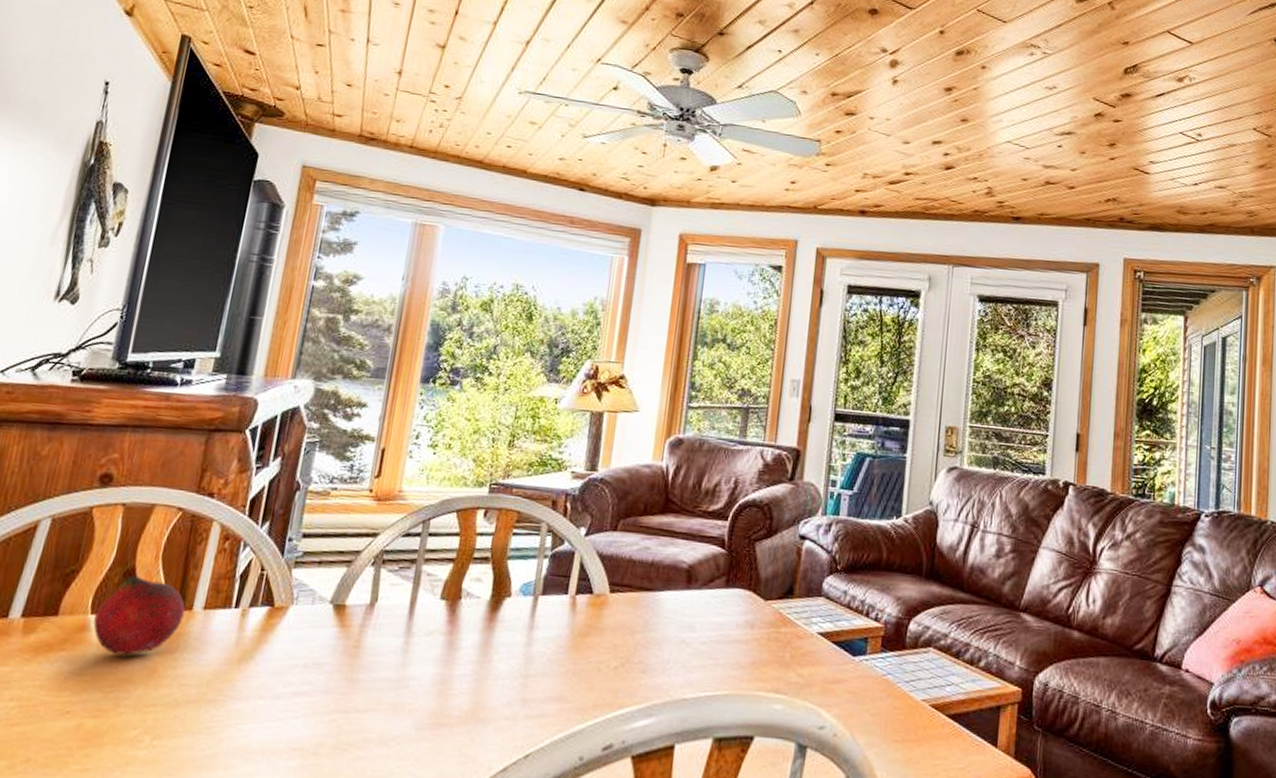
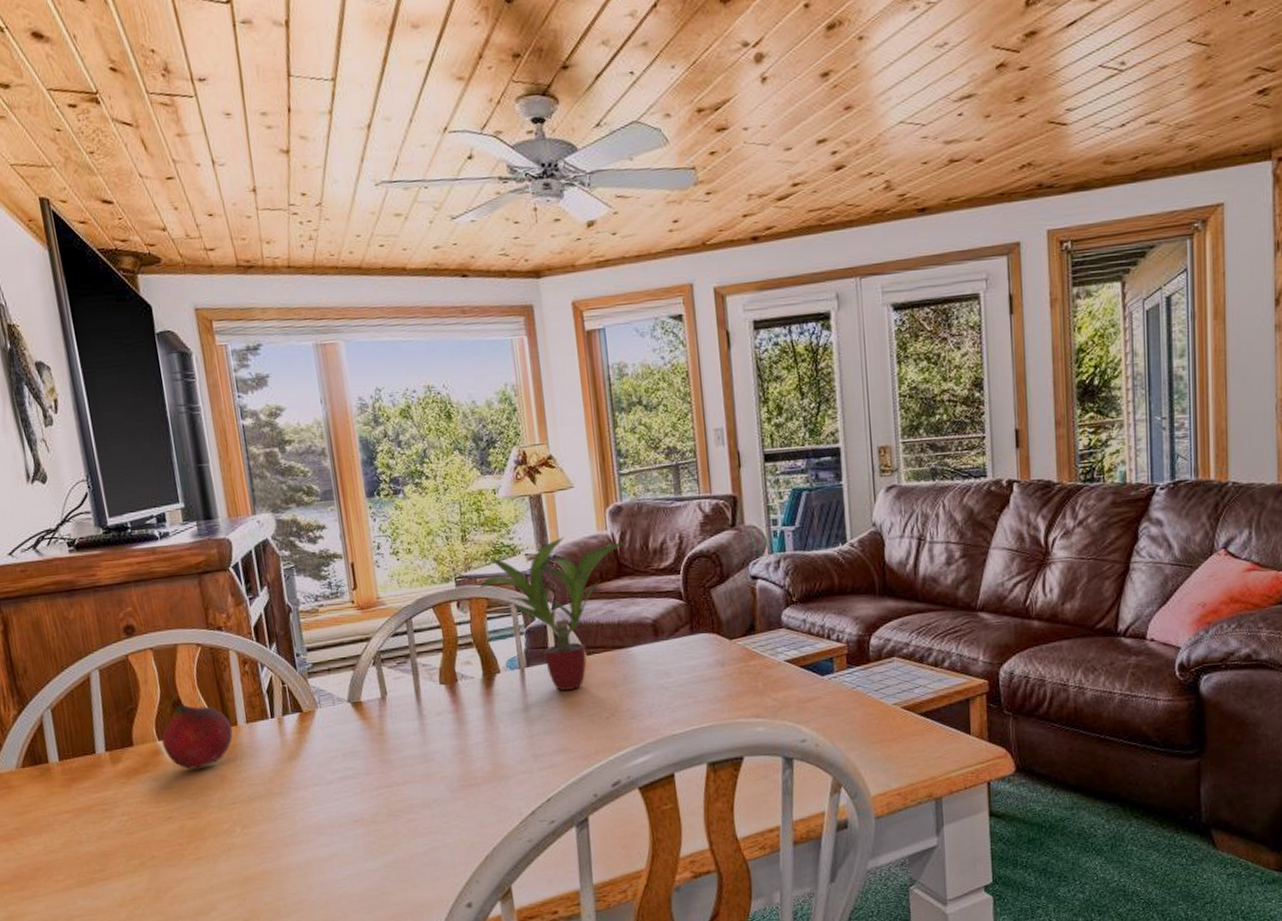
potted plant: none [515,460,683,629] -> present [480,537,630,691]

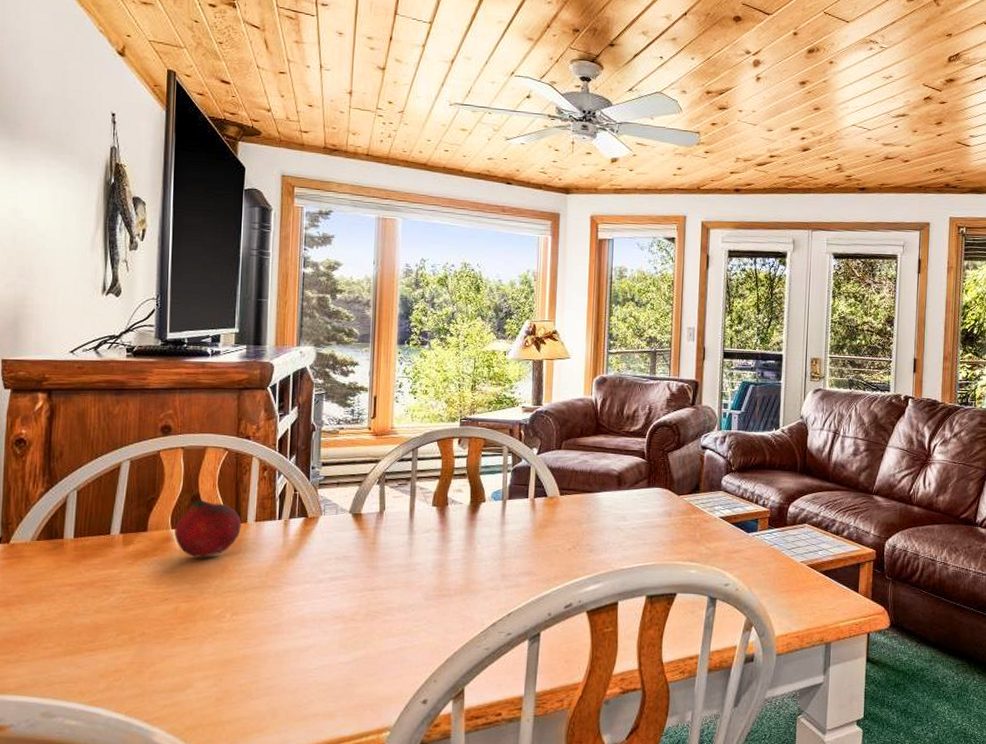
potted plant: present [480,537,630,691] -> none [481,396,609,523]

